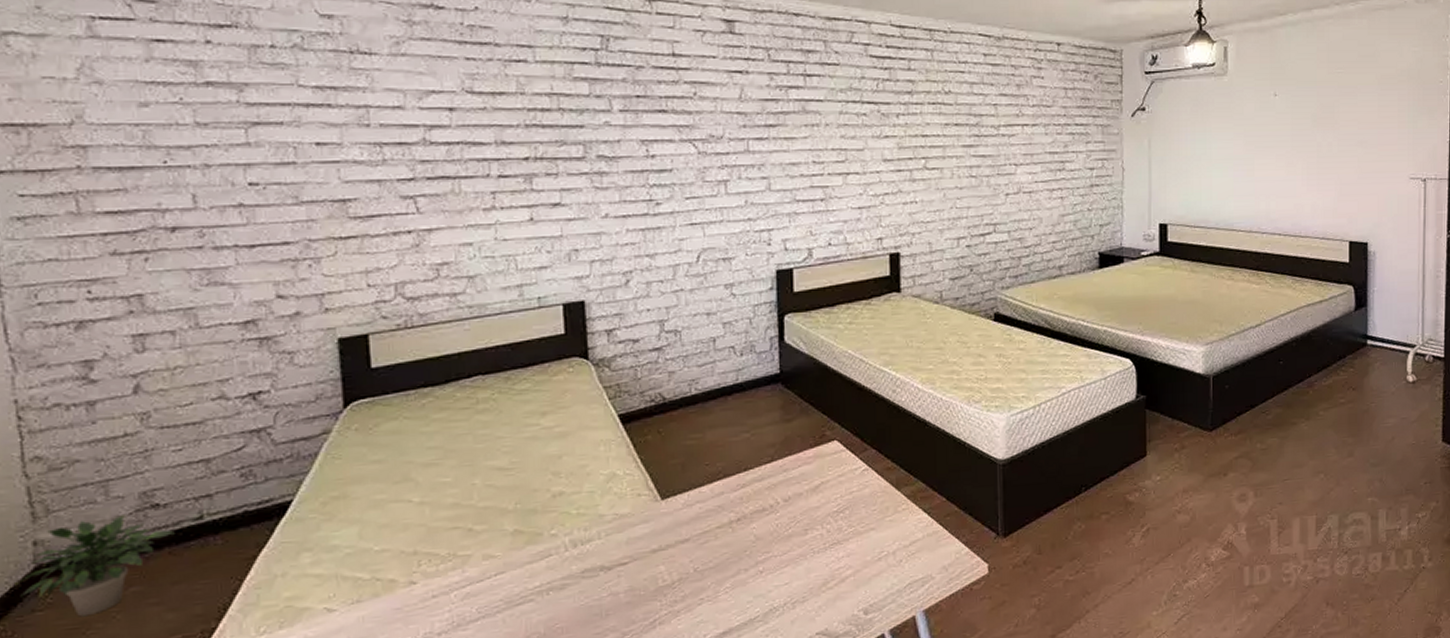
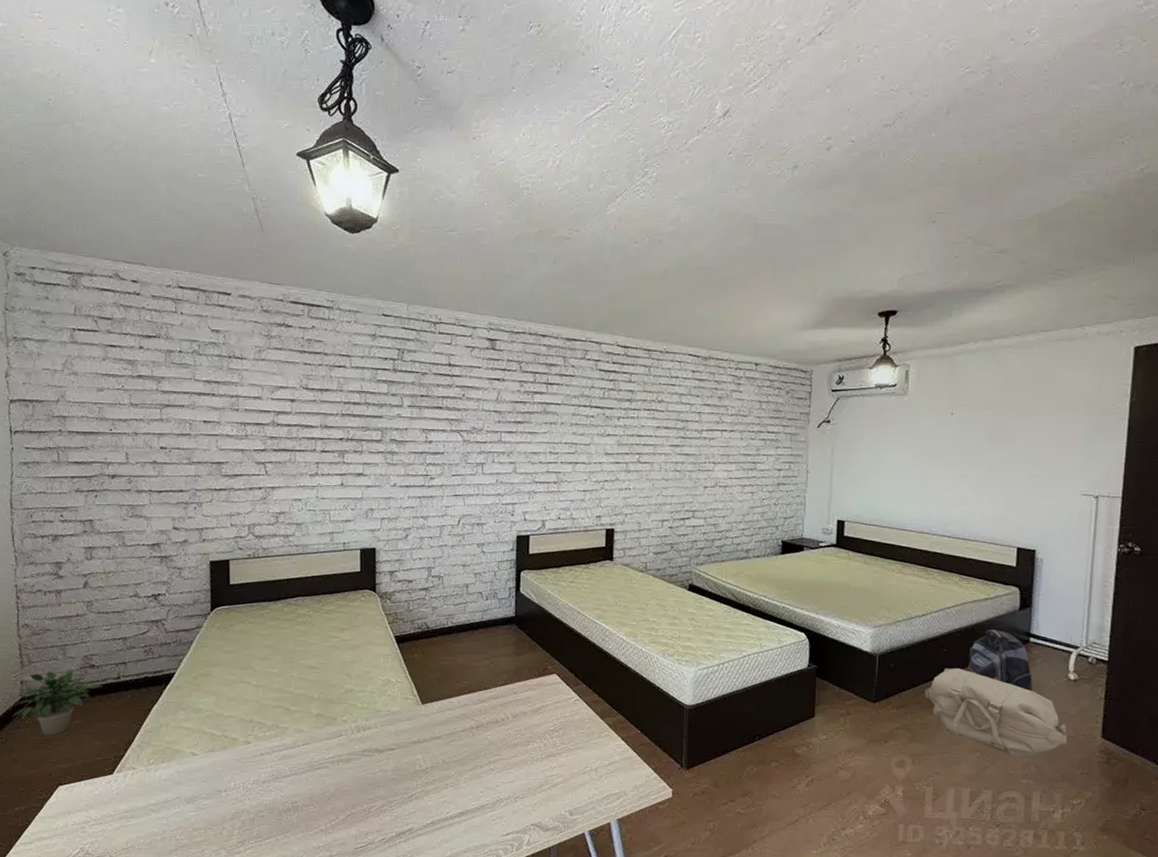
duffel bag: none [1263,382,1409,474] -> present [925,668,1067,757]
backpack: none [1307,335,1373,400] -> present [968,630,1033,692]

